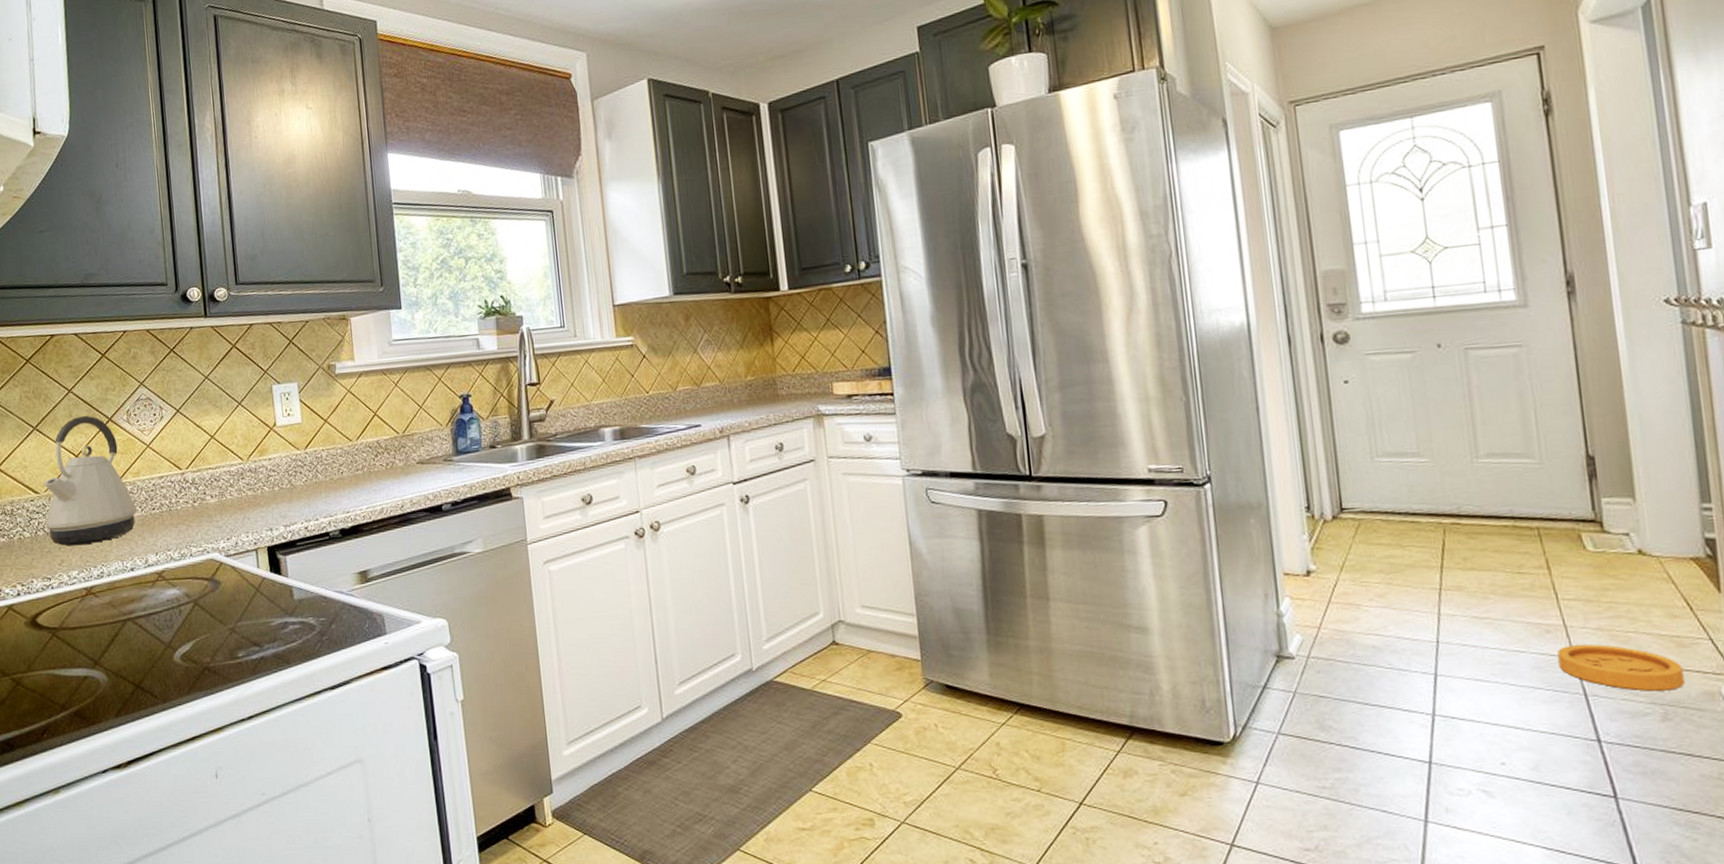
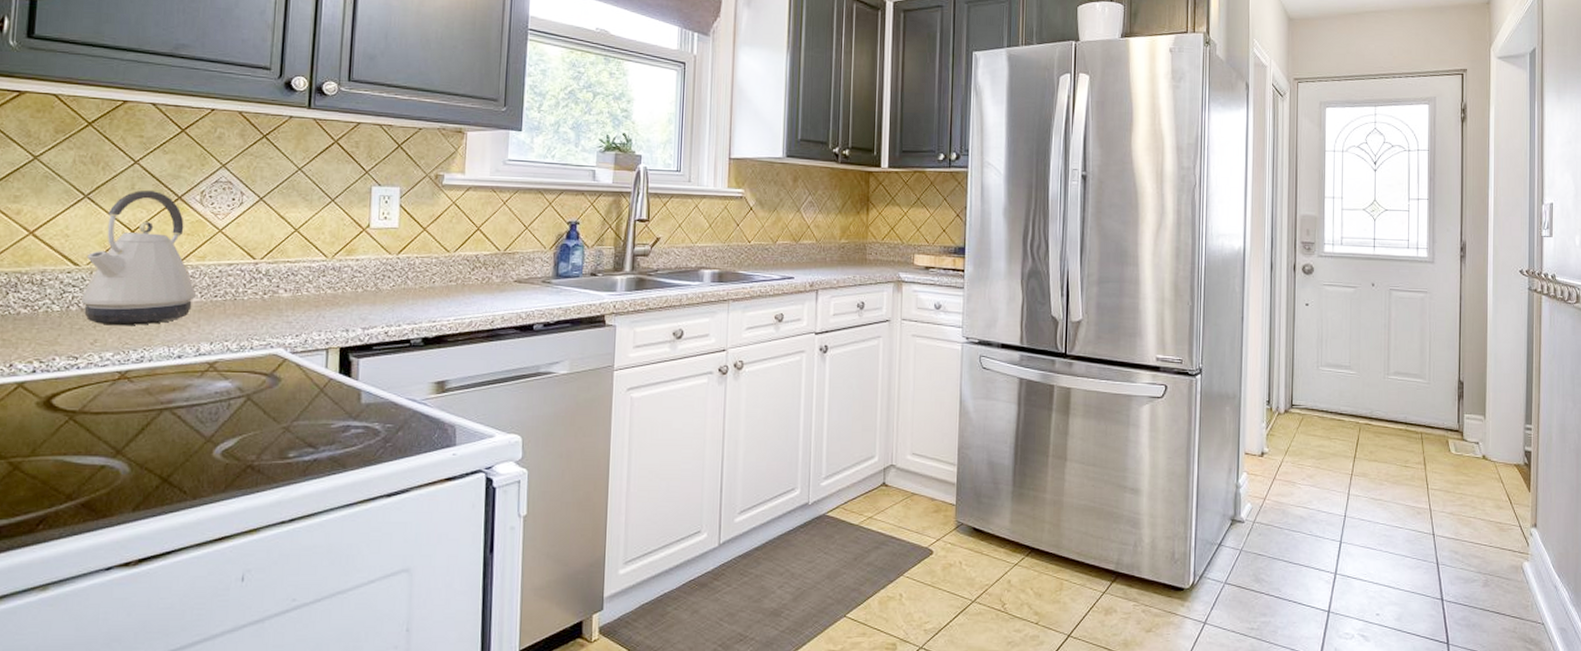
pet bowl: present [1557,644,1684,691] -> none [1423,525,1501,563]

